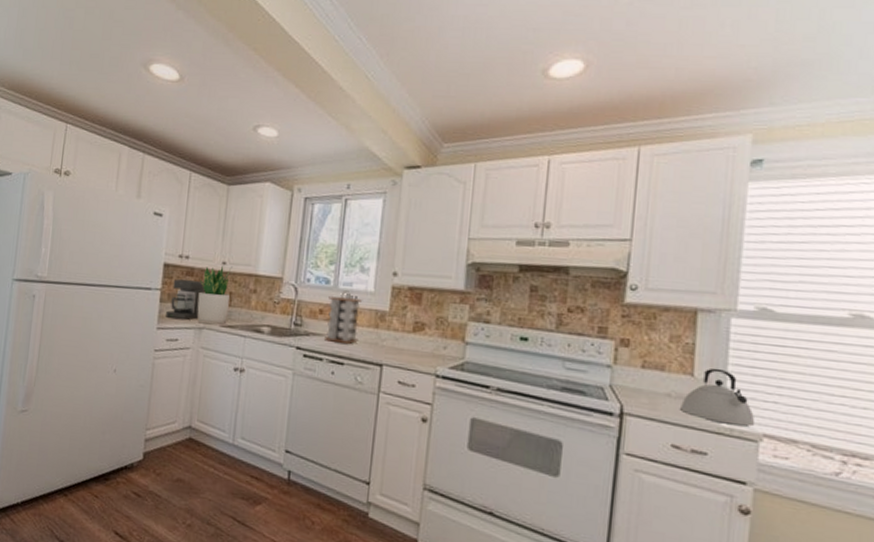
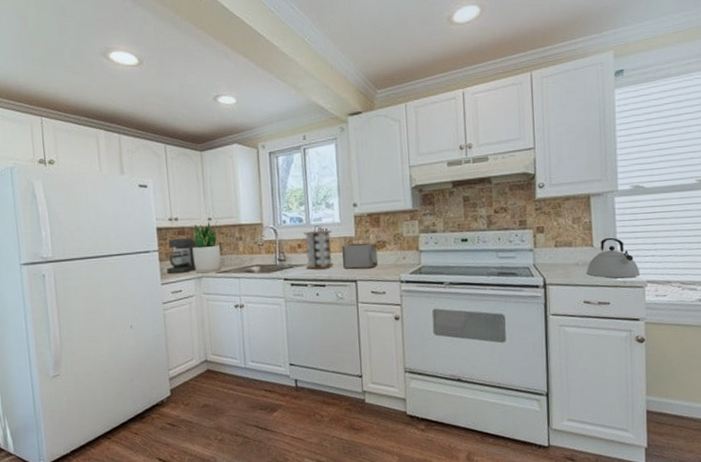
toaster: none [369,318,414,354] -> present [342,242,379,269]

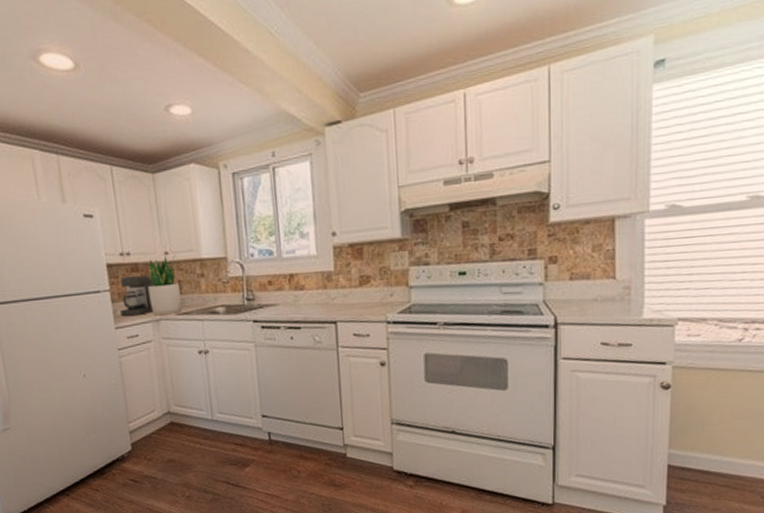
spice rack: present [304,225,334,270] -> none [275,258,310,310]
toaster: present [342,242,379,269] -> none [319,277,362,309]
kettle: present [587,237,641,279] -> none [606,267,671,316]

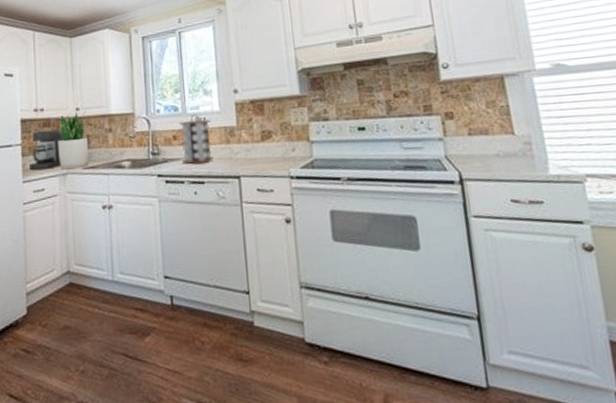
spice rack: none [275,258,310,310] -> present [179,114,213,165]

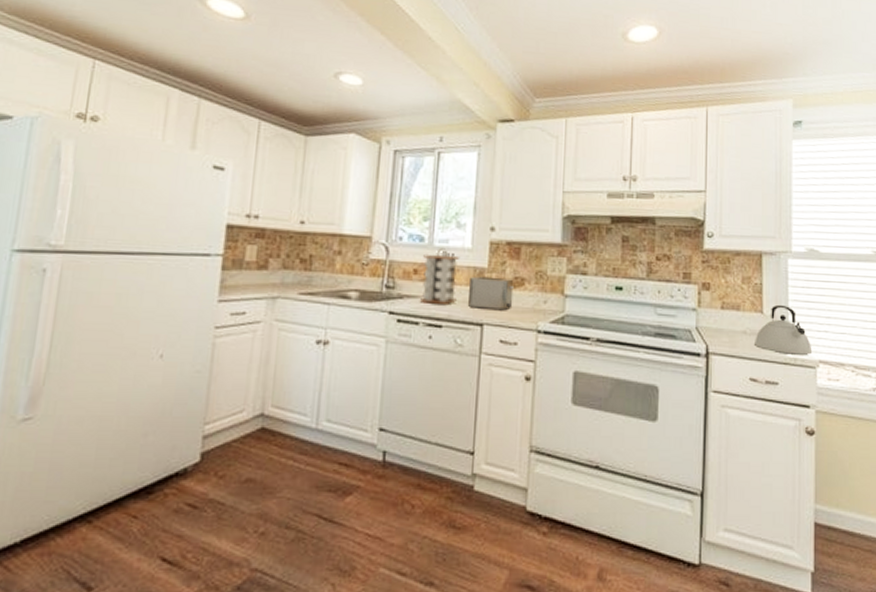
coffee maker: present [29,130,63,170] -> none [230,242,279,290]
planter: present [56,111,89,170] -> none [269,225,312,293]
toaster: none [222,132,264,164] -> present [468,276,514,311]
kettle: none [509,123,577,172] -> present [755,304,813,355]

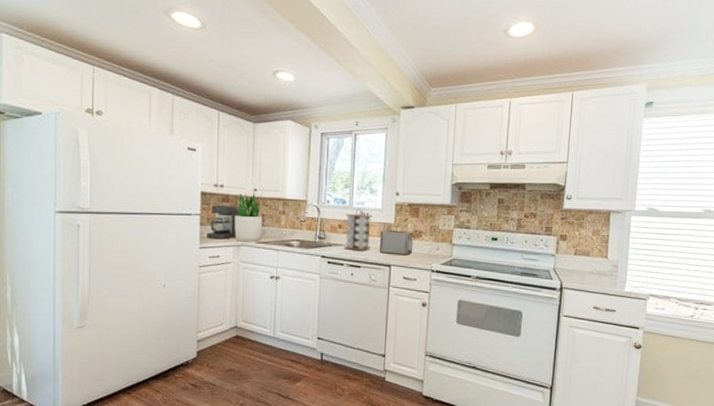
coffee maker: none [230,242,279,290] -> present [207,205,240,240]
planter: none [269,225,312,293] -> present [234,192,263,242]
kettle: present [755,304,813,355] -> none [599,251,645,290]

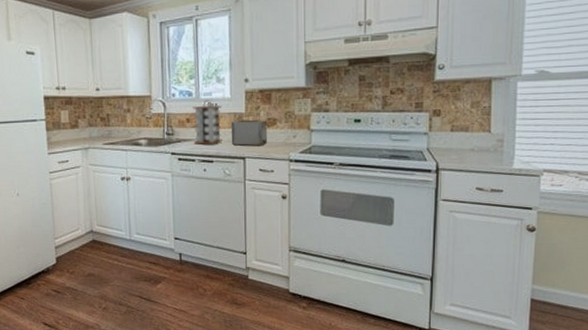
coffee maker: present [207,205,240,240] -> none [54,108,84,144]
planter: present [234,192,263,242] -> none [77,92,109,144]

